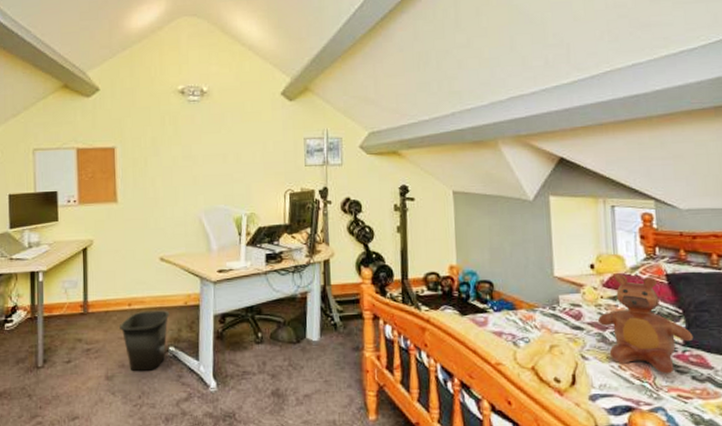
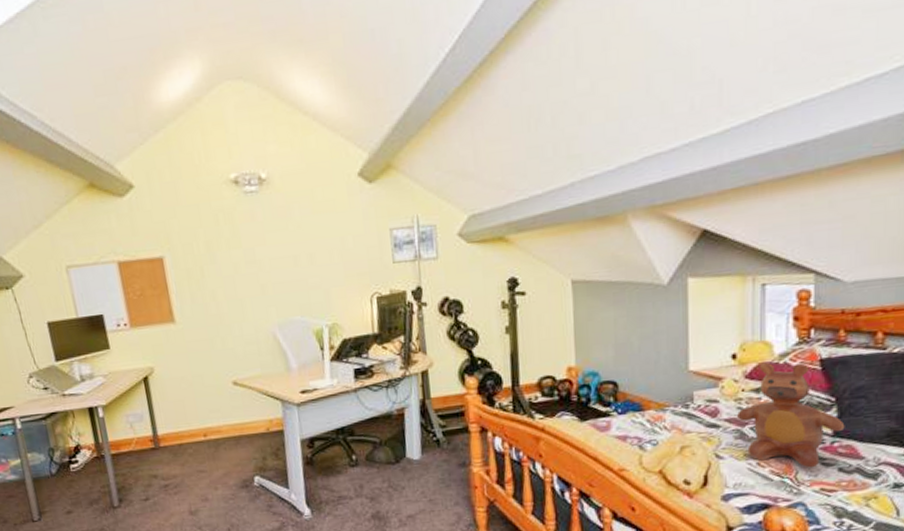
waste bin: present [120,310,170,371] -> none [197,438,251,504]

